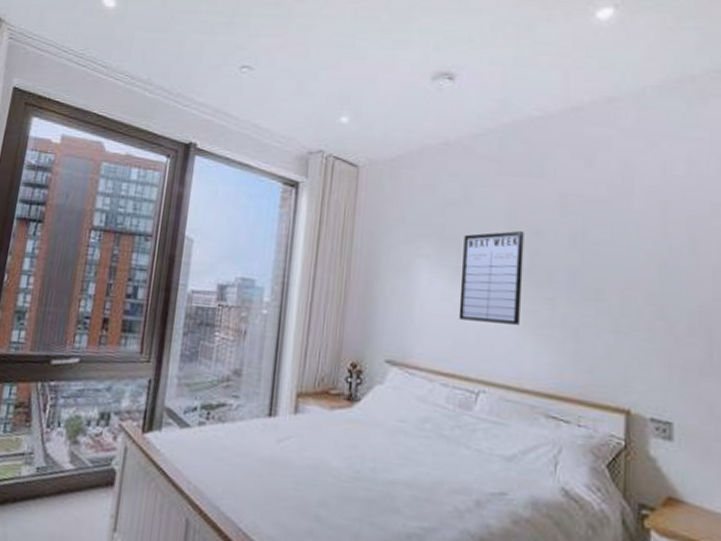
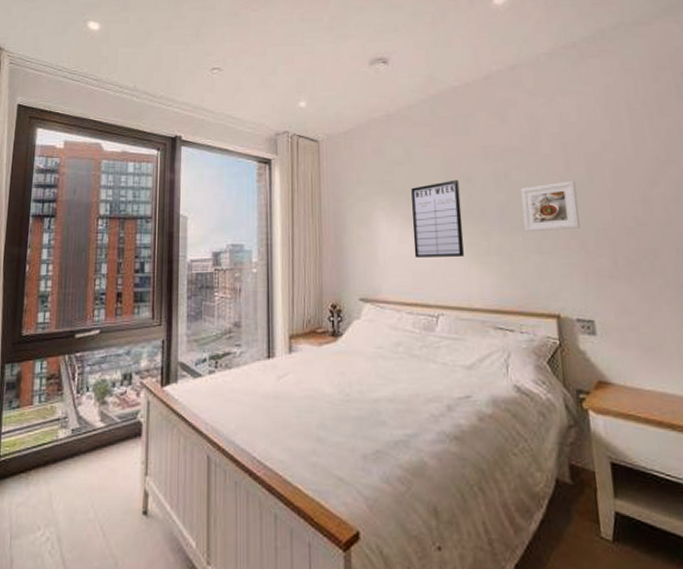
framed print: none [598,248,671,308] -> present [521,180,580,232]

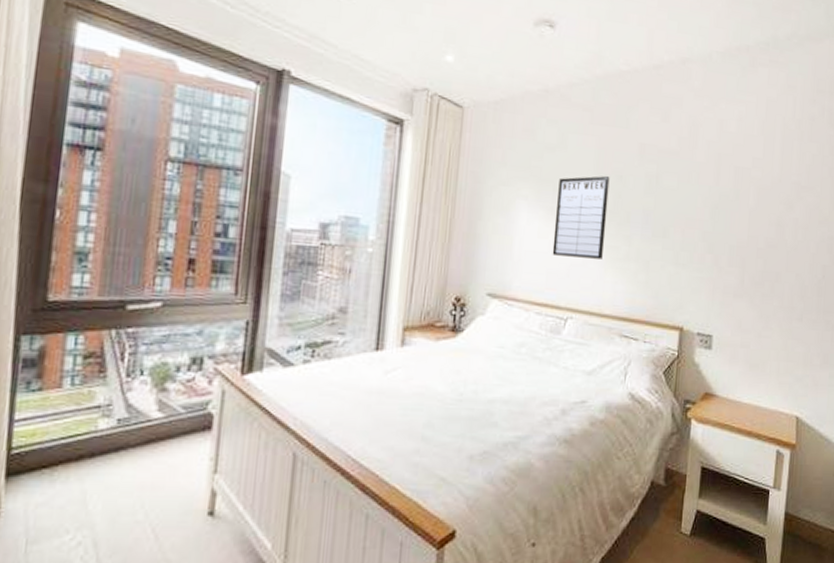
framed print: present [521,180,580,232] -> none [665,193,721,244]

